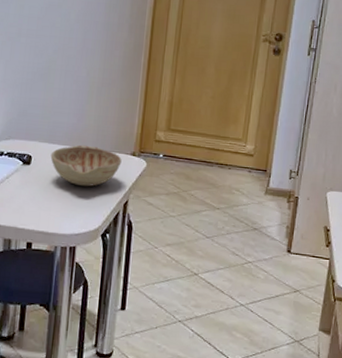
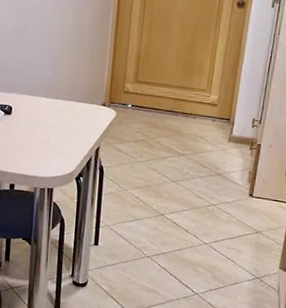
decorative bowl: present [50,144,122,187] -> none [29,96,93,135]

